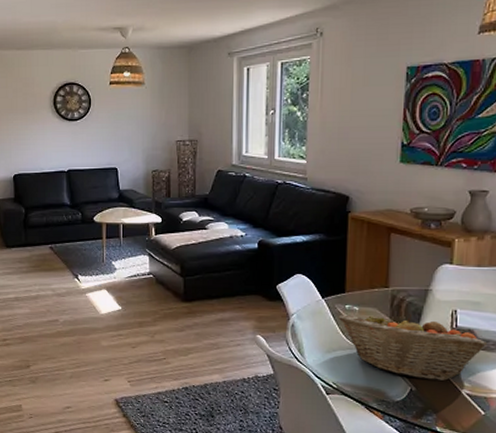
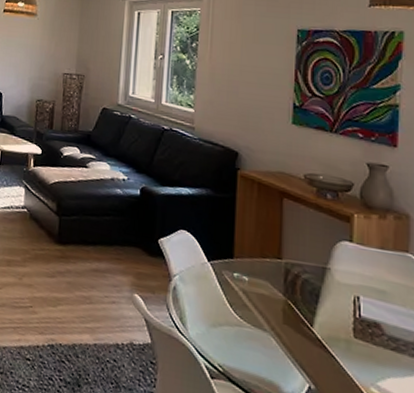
fruit basket: present [338,314,486,381] -> none [225,283,396,382]

